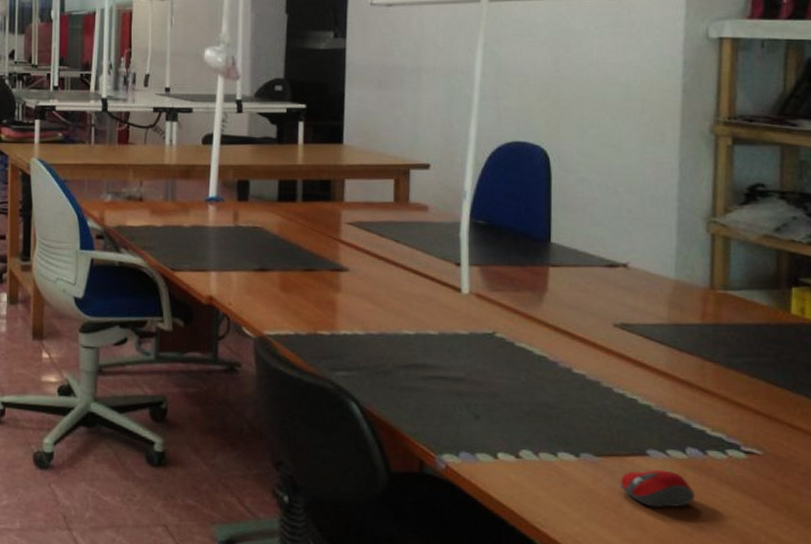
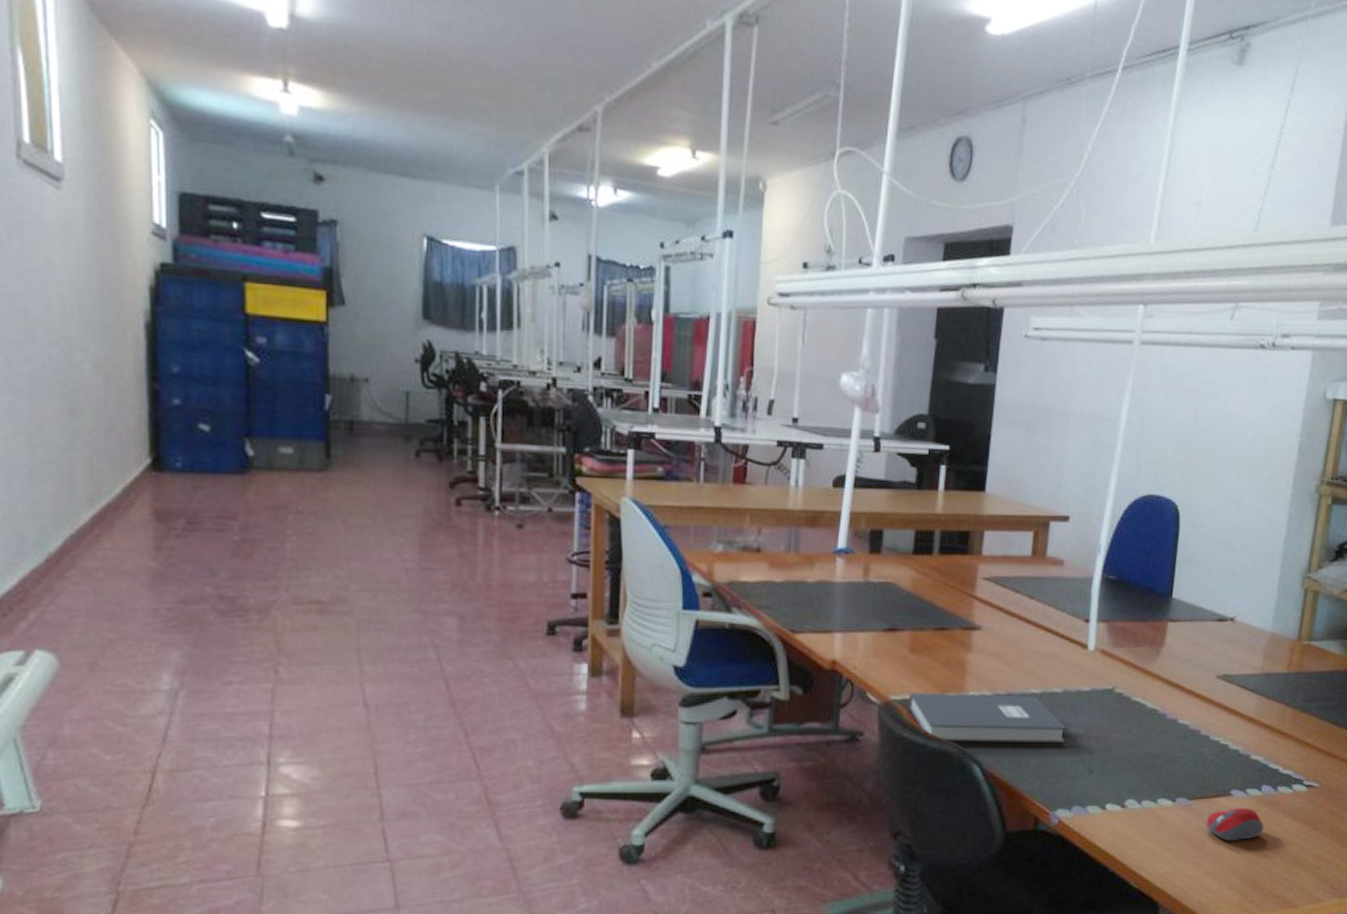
book: none [282,329,446,387] -> present [908,693,1067,744]

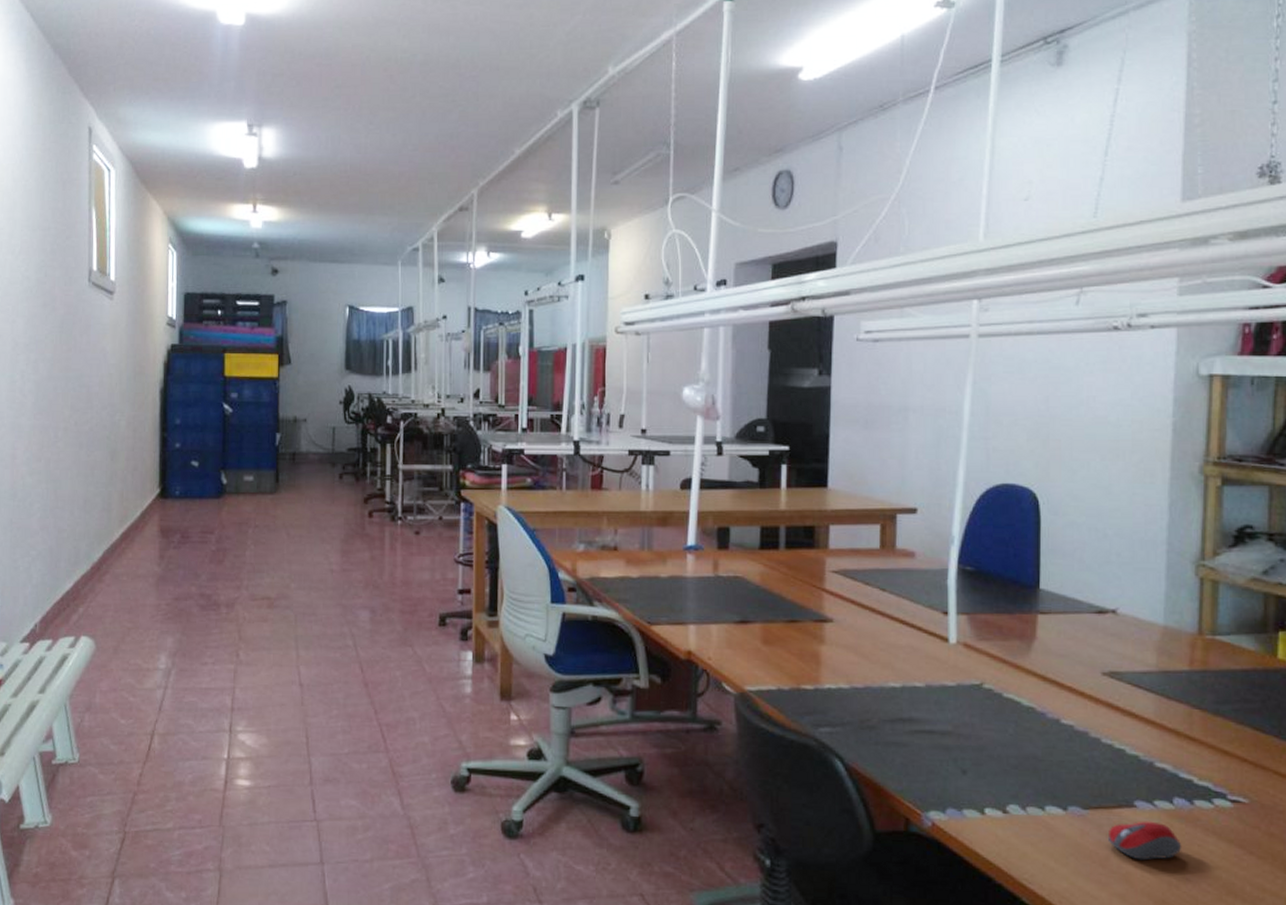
book: present [908,693,1067,744] -> none [763,684,933,741]

